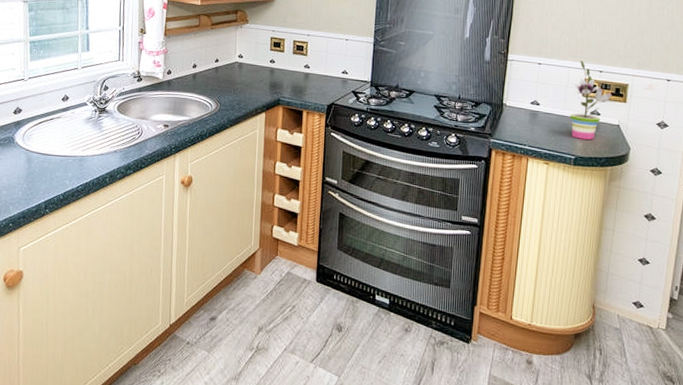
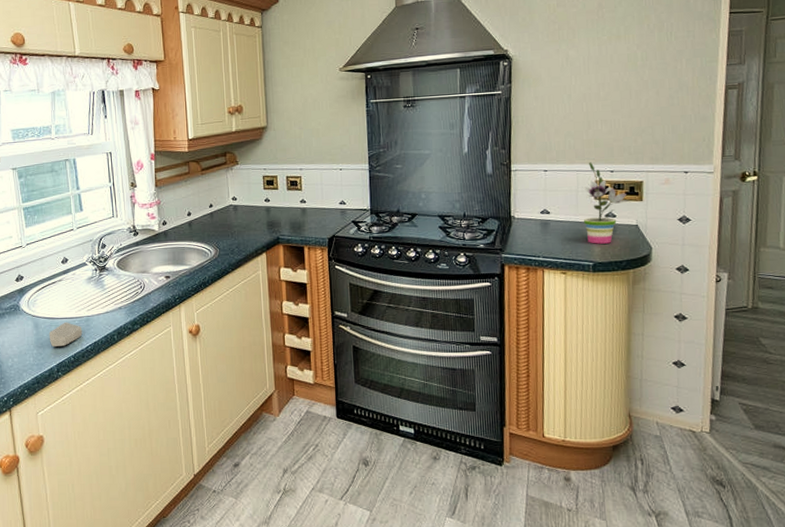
soap bar: none [40,160,75,184] -> present [49,322,83,347]

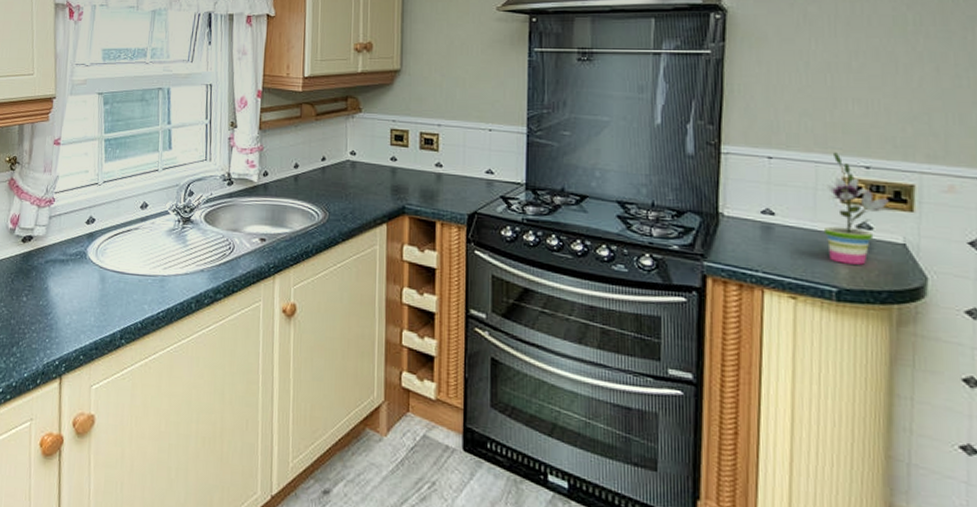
soap bar: present [49,322,83,347] -> none [115,279,155,309]

